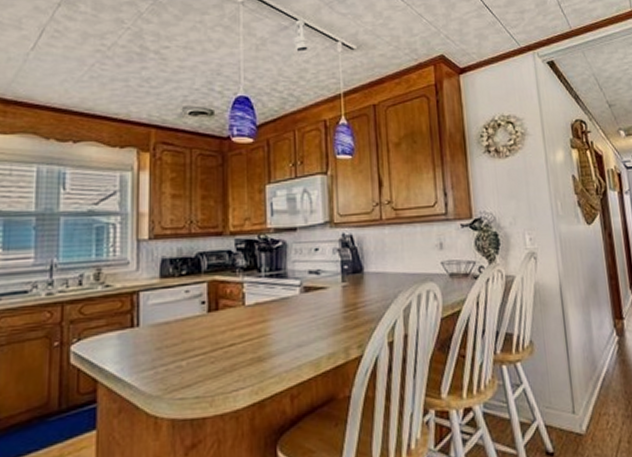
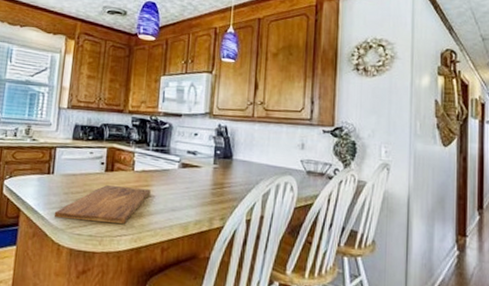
cutting board: none [145,325,269,383] -> present [54,185,151,224]

